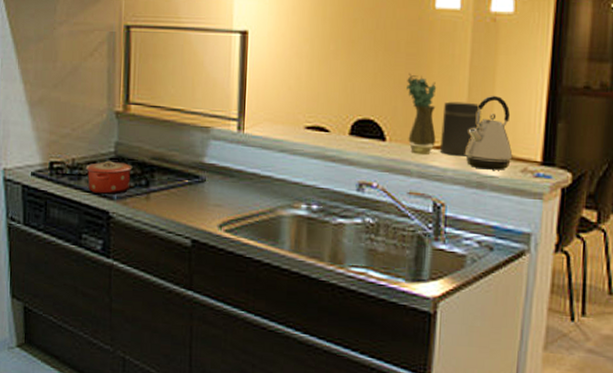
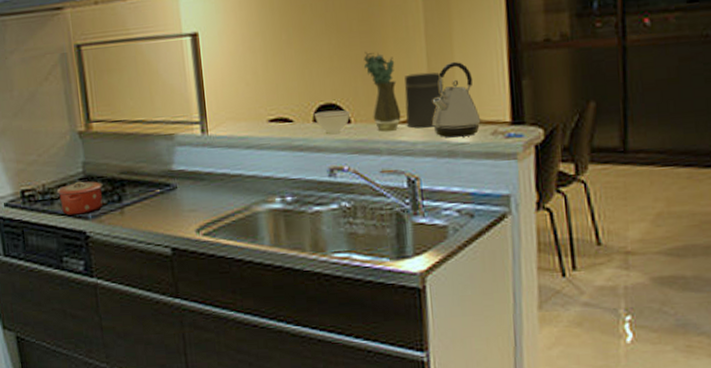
bowl: none [350,125,387,150] -> present [314,110,351,135]

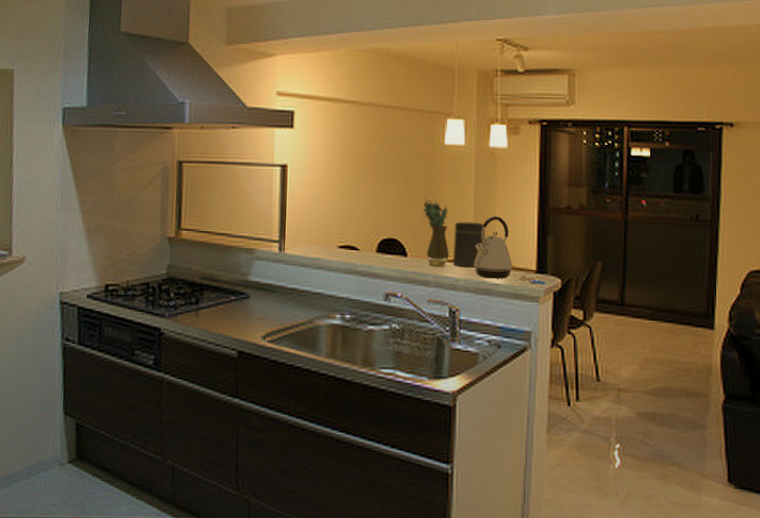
casserole: present [56,181,104,217] -> none [139,282,184,313]
bowl: present [314,110,351,135] -> none [377,244,408,265]

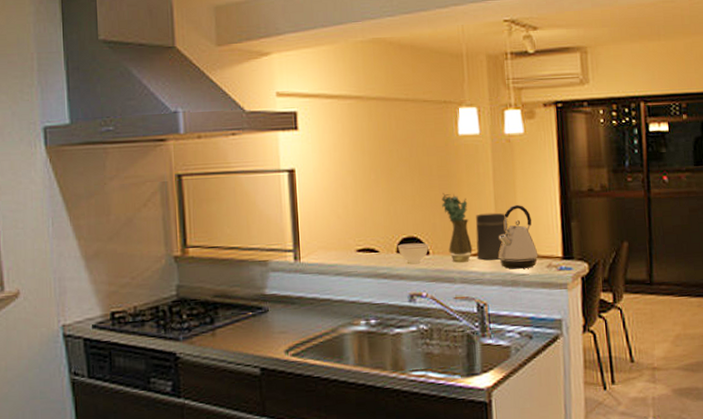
bowl: none [377,244,408,265] -> present [397,242,429,265]

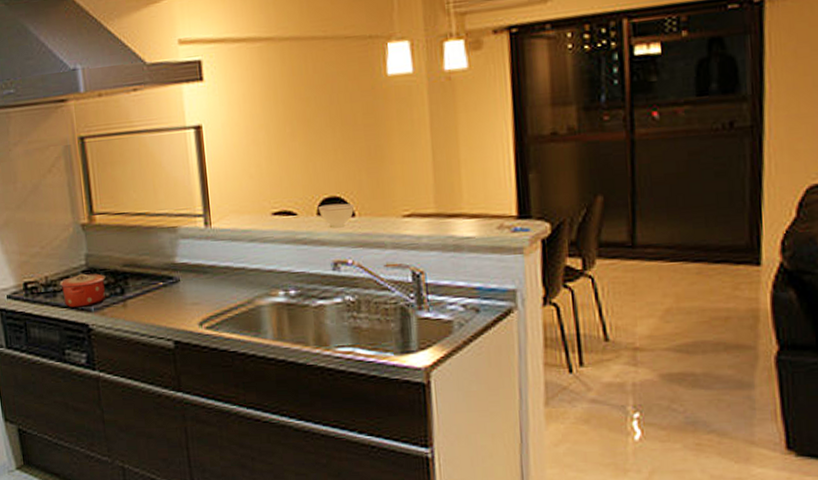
casserole: none [148,303,196,338] -> present [59,273,106,309]
vase: present [442,192,473,263] -> none [368,144,406,225]
cylinder: present [475,212,508,261] -> none [409,165,449,222]
kettle: present [498,204,538,269] -> none [437,154,487,232]

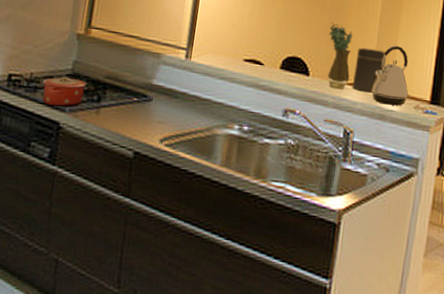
bowl: present [318,203,355,229] -> none [281,61,311,83]
vase: none [368,144,406,225] -> present [327,22,353,89]
cylinder: none [409,165,449,222] -> present [352,47,387,93]
kettle: none [437,154,487,232] -> present [372,45,409,106]

